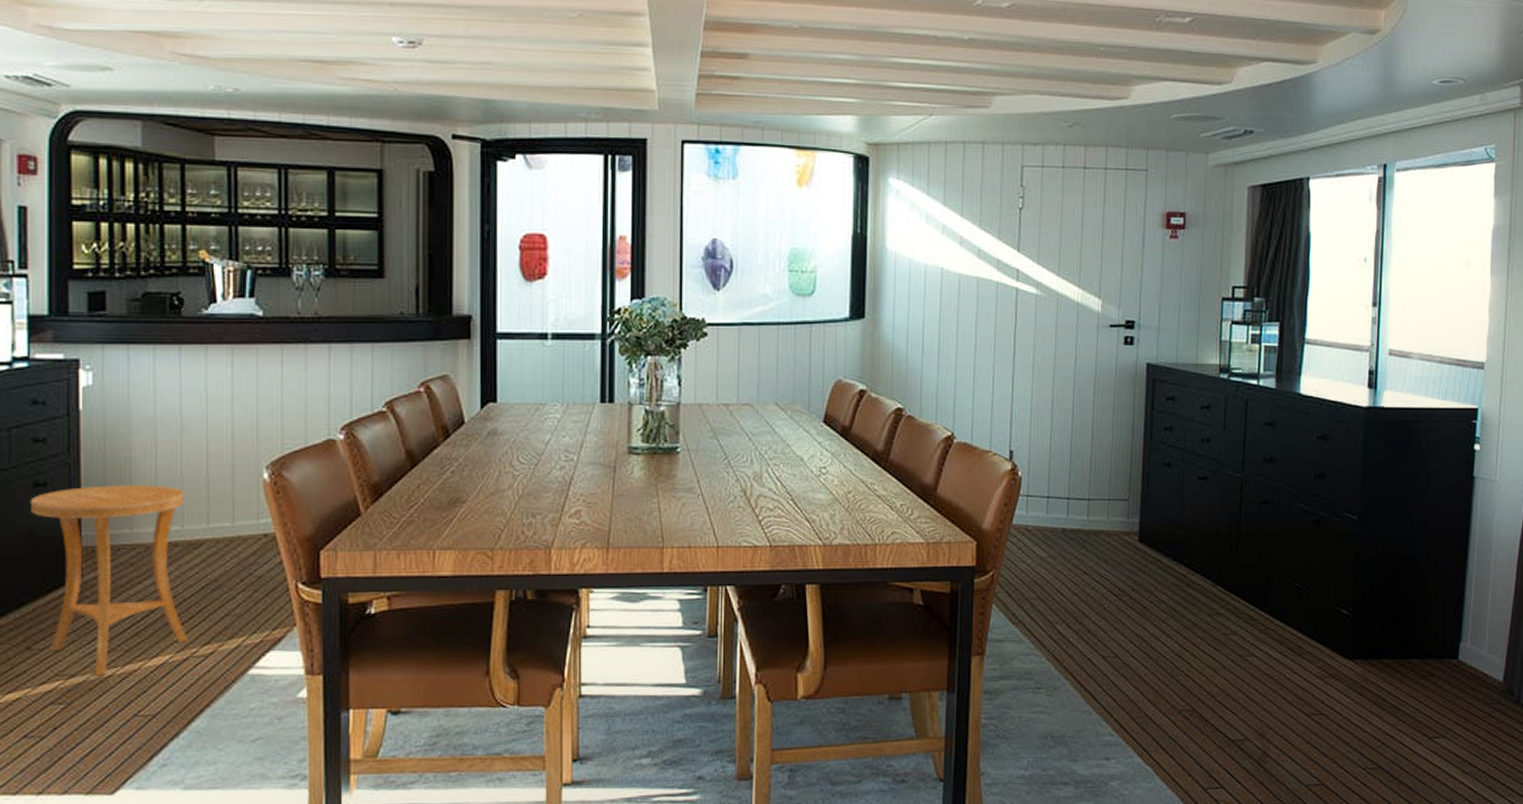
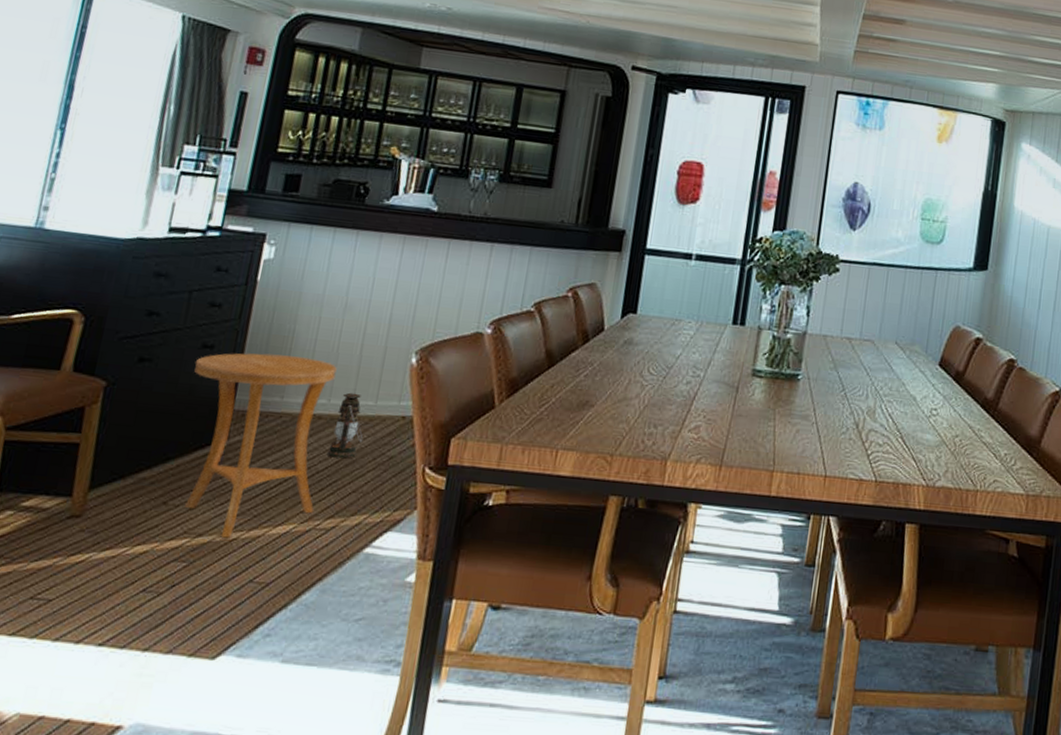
lantern: none [190,516,227,584] -> present [326,392,363,459]

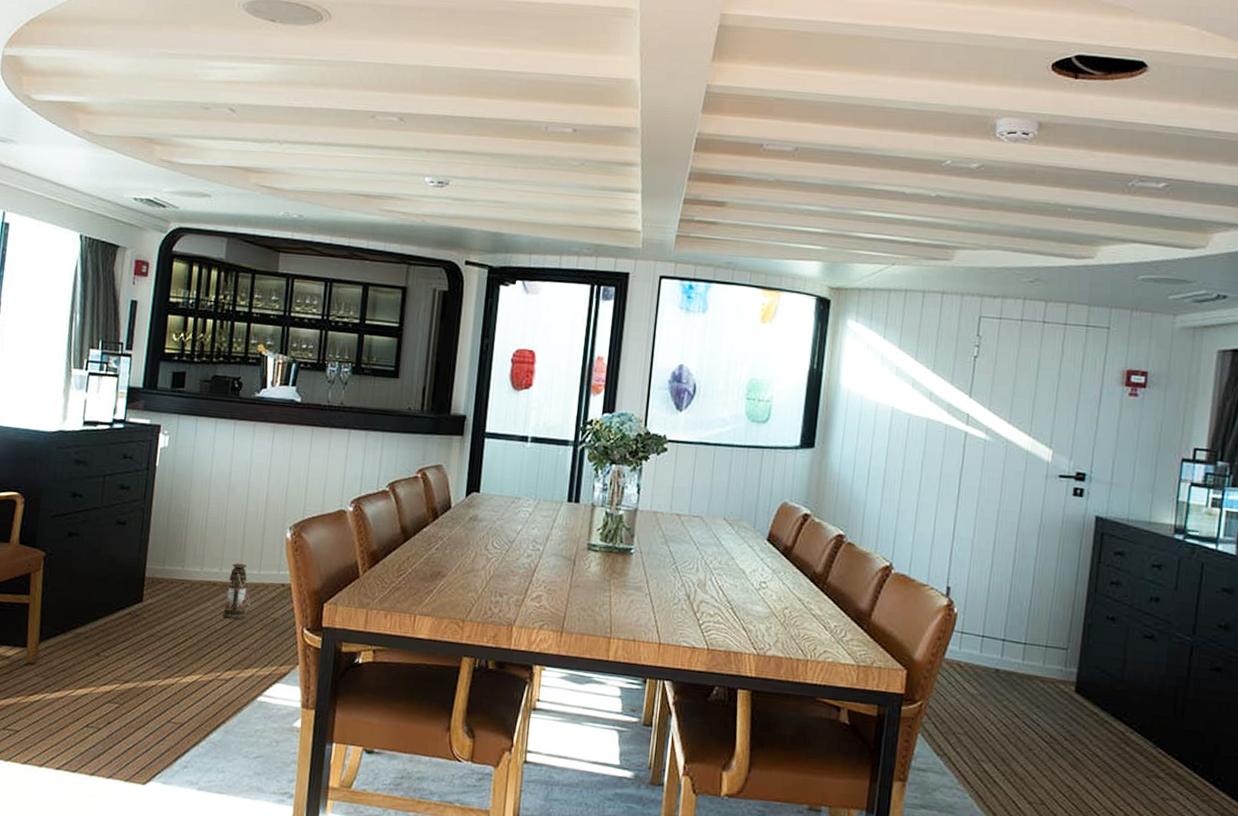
side table: present [185,353,337,538] -> none [112,528,225,685]

